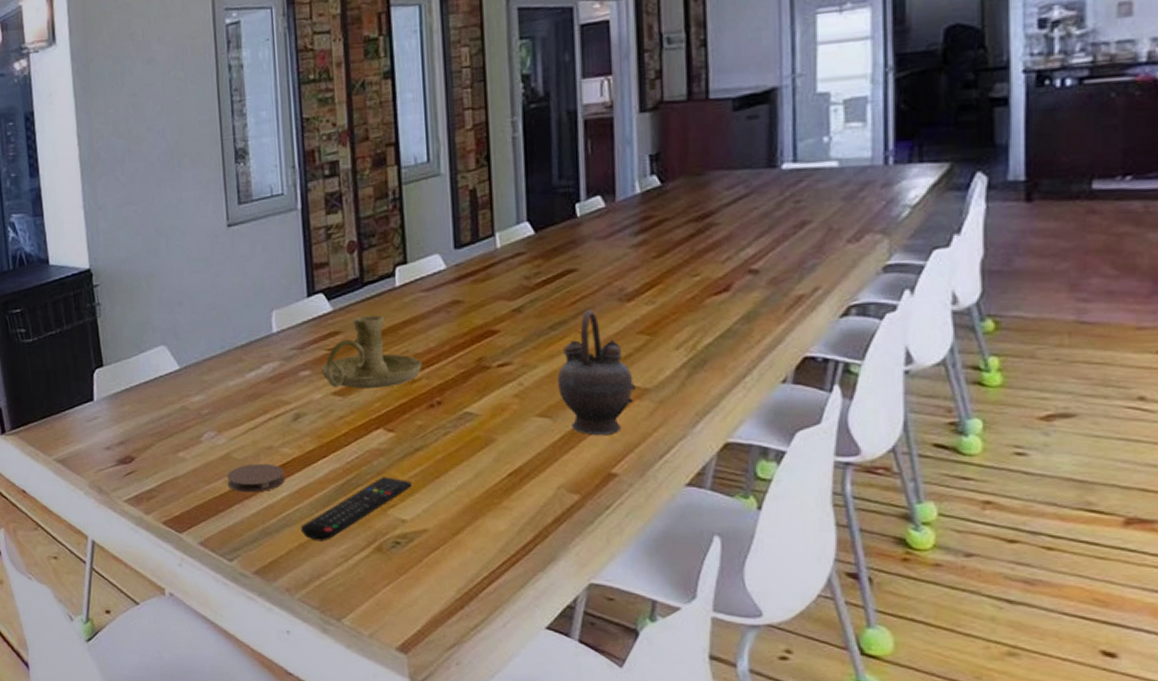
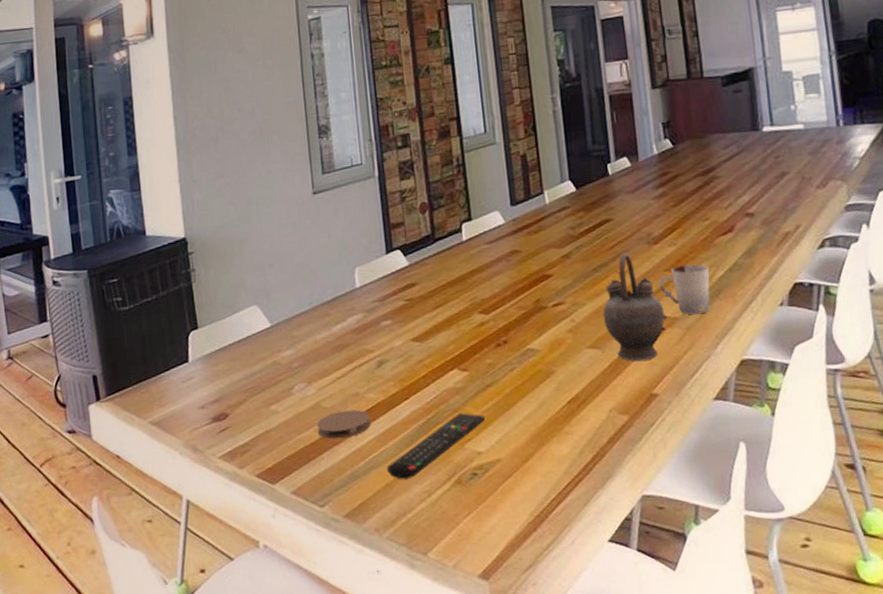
candle holder: present [321,315,423,388] -> none [400,266,489,334]
cup: none [629,327,695,387] -> present [658,264,710,315]

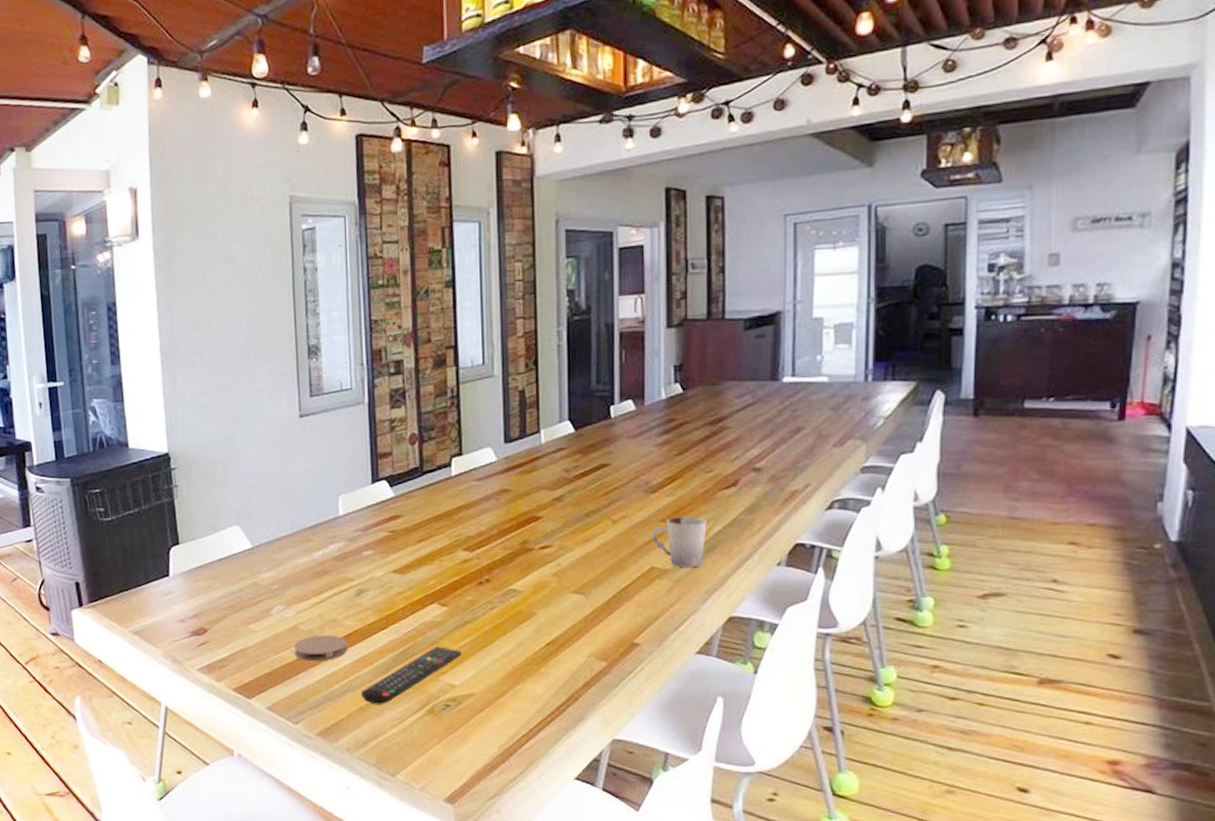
teapot: present [602,253,667,362] -> none [590,500,656,610]

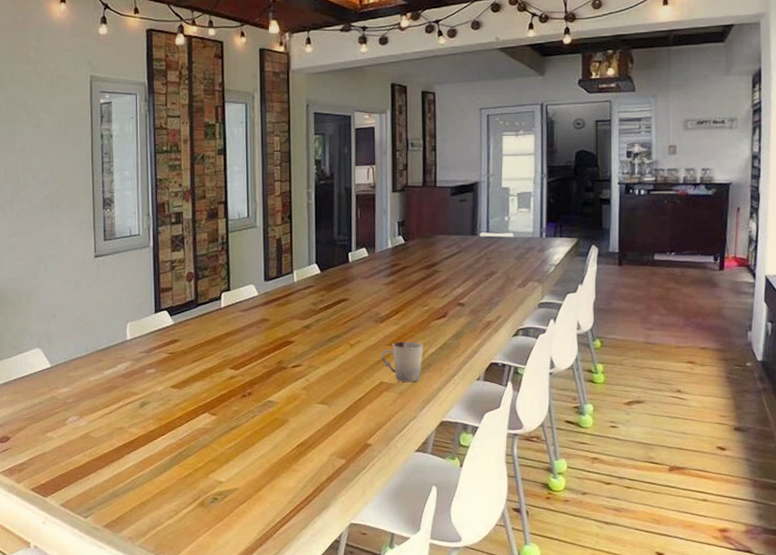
coaster: present [293,635,347,661] -> none [85,440,131,464]
remote control: present [360,647,461,705] -> none [142,449,227,500]

